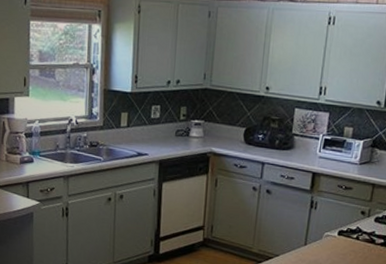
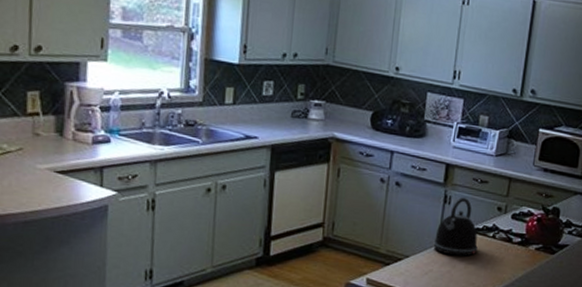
kettle: none [300,203,342,256] -> present [433,197,478,257]

